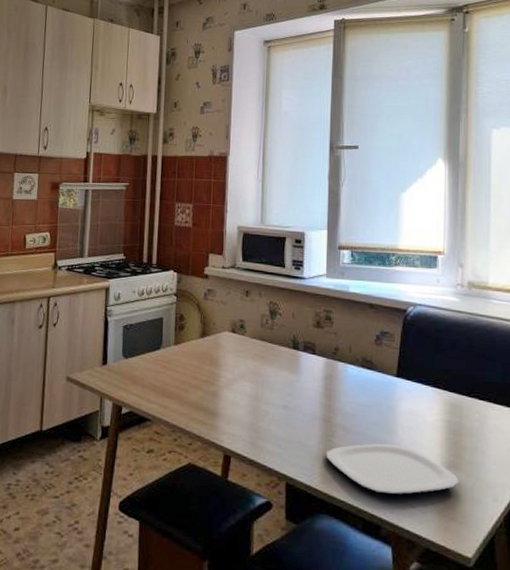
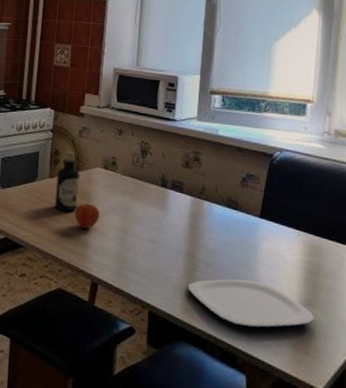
bottle: none [181,315,207,380] -> present [54,151,80,212]
apple: none [202,370,229,397] -> present [74,203,100,229]

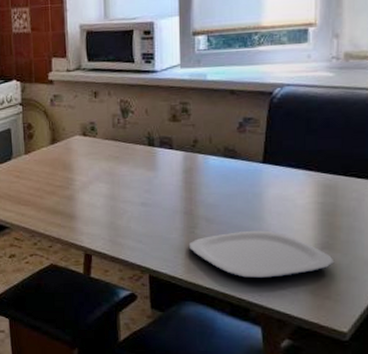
bottle: present [54,151,80,212] -> none [33,123,59,186]
apple: present [74,203,100,229] -> none [57,174,84,201]

